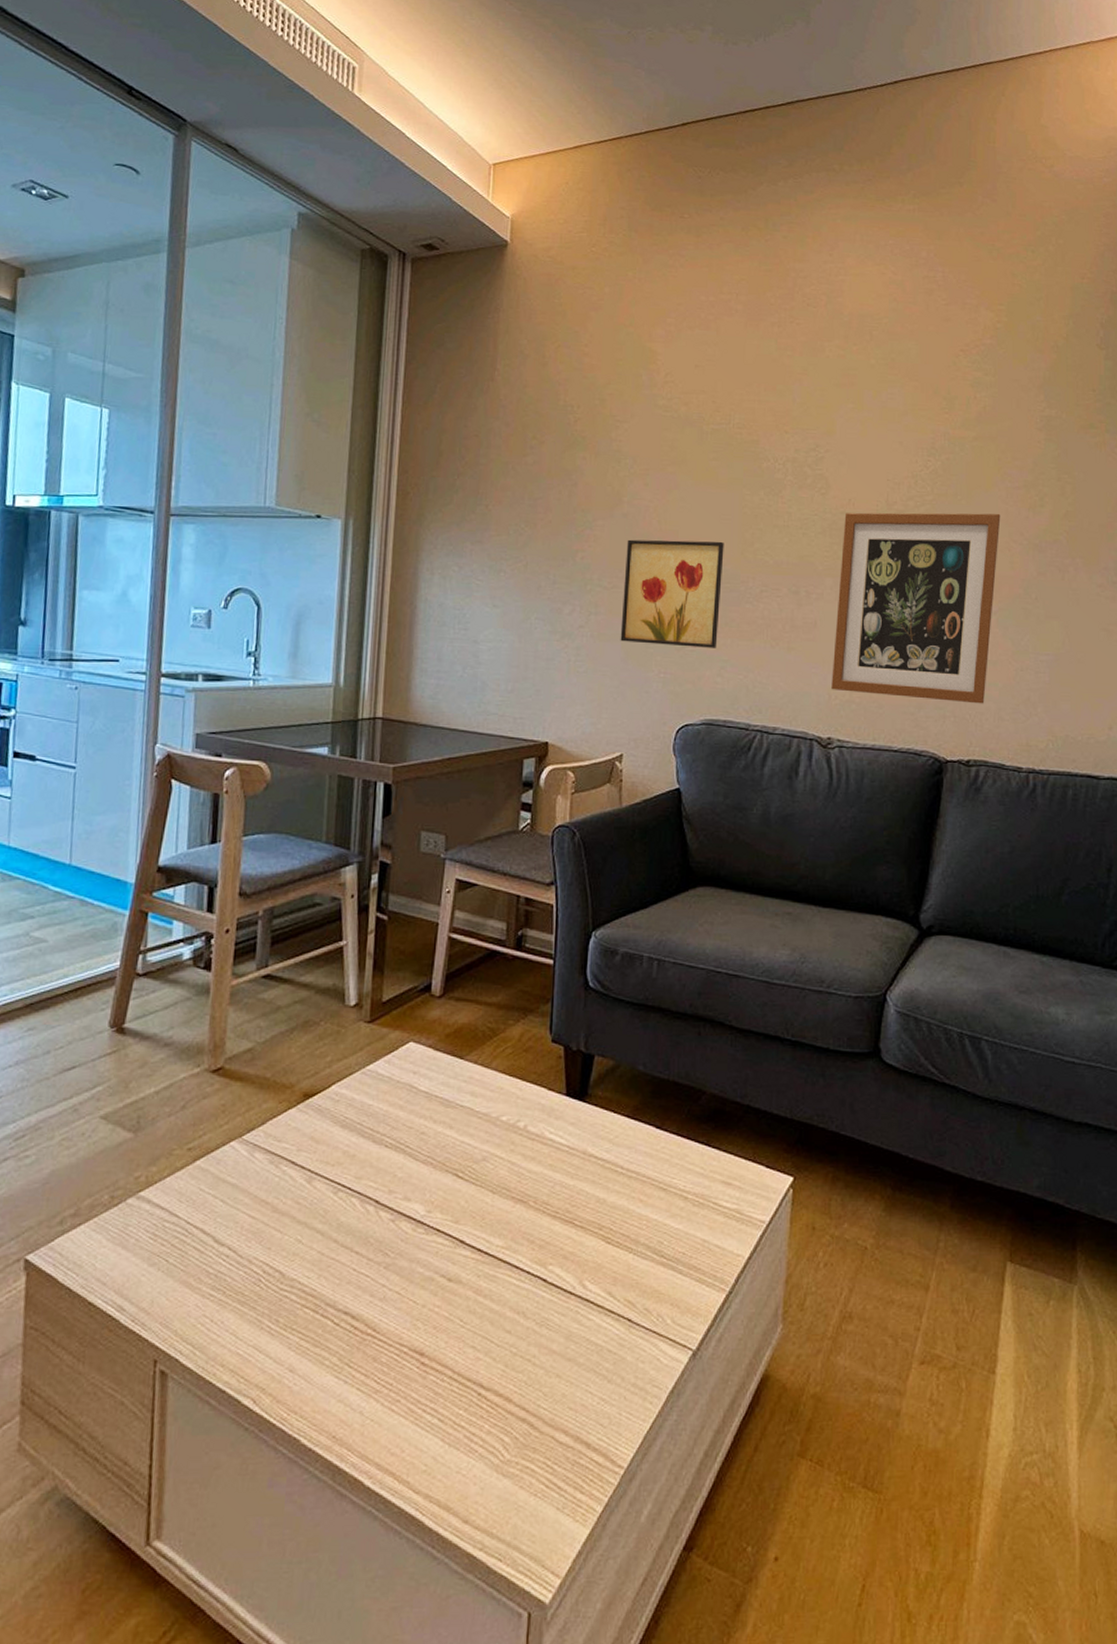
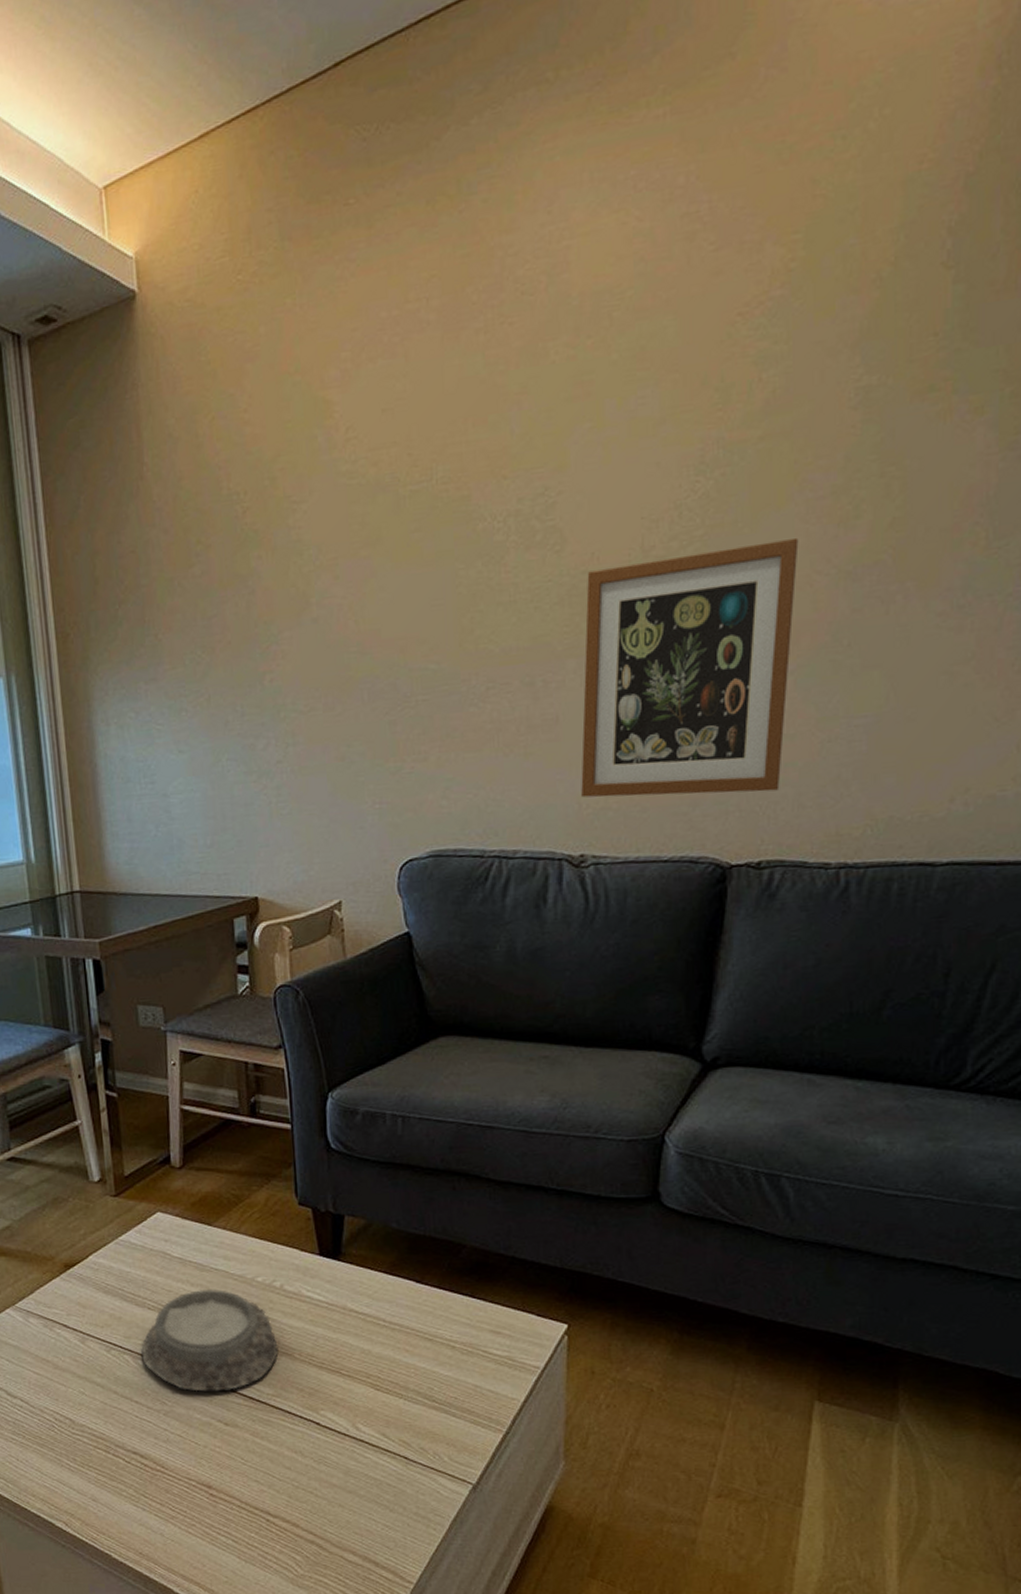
mortar: none [370,1128,514,1242] -> present [141,1290,279,1392]
wall art: present [620,539,724,648] -> none [320,634,439,773]

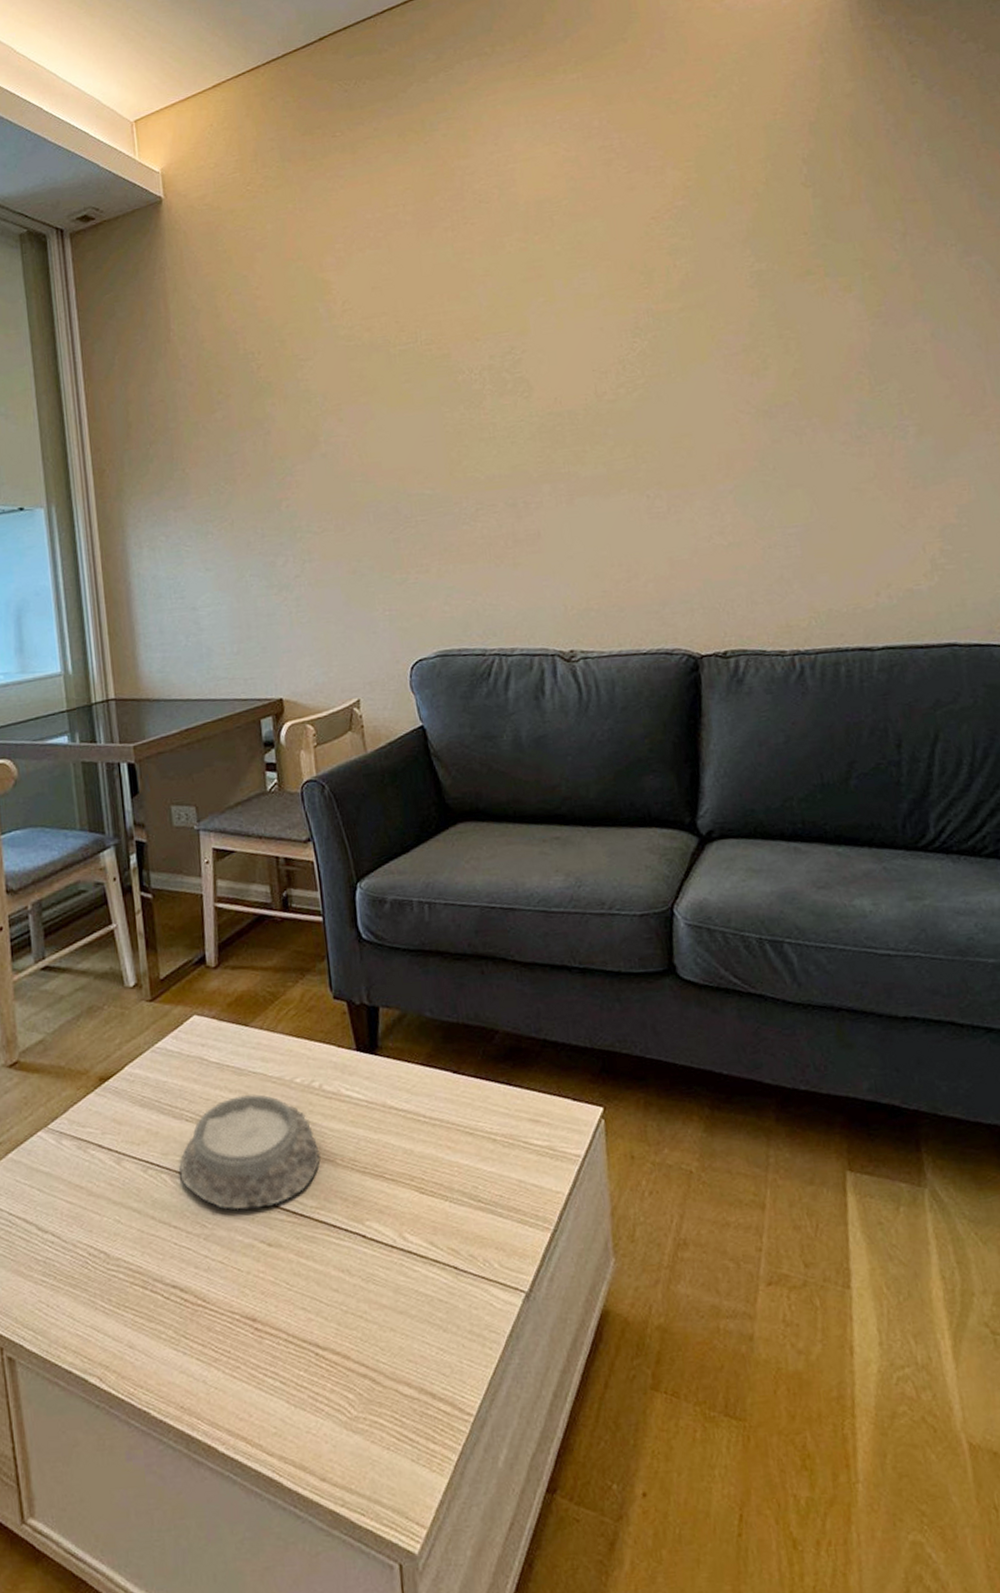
wall art: present [581,537,799,798] -> none [552,384,734,601]

